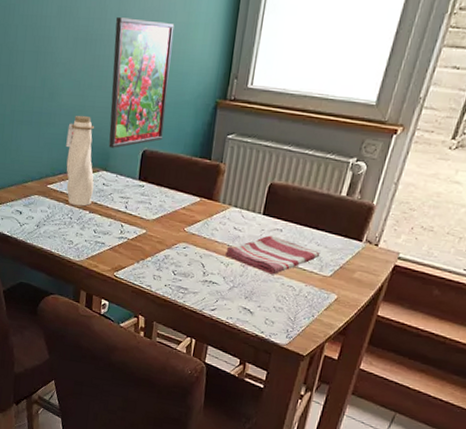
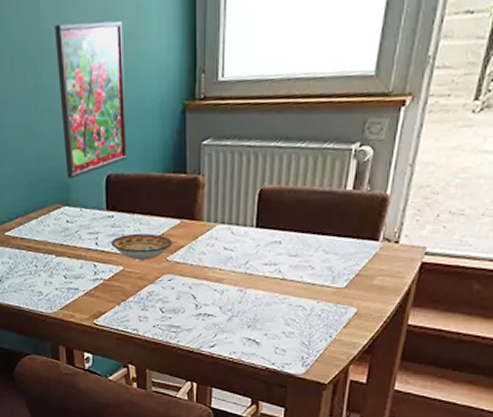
water bottle: present [66,115,94,206] -> none [18,146,57,251]
bowl: none [139,203,191,228] -> present [111,233,173,261]
dish towel: present [225,234,320,275] -> none [218,249,330,296]

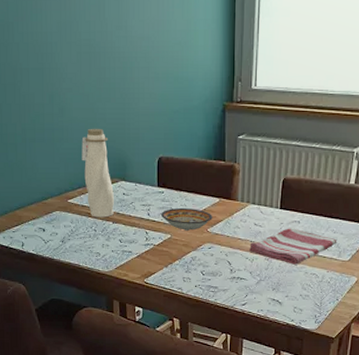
water bottle: none [18,146,57,251] -> present [81,128,114,218]
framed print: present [55,20,127,179] -> none [118,29,176,158]
dish towel: none [218,249,330,296] -> present [249,227,337,265]

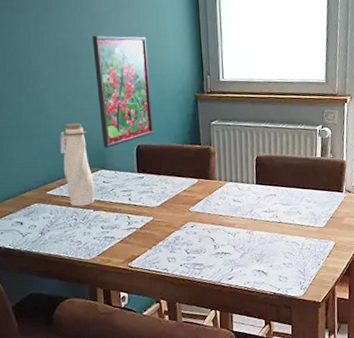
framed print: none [118,29,176,158] -> present [93,35,153,148]
bowl: present [161,207,213,231] -> none [142,190,193,212]
dish towel: present [249,227,337,265] -> none [231,200,312,235]

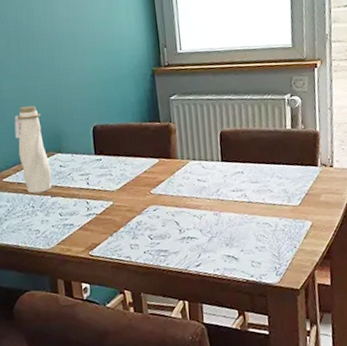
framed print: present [93,35,153,148] -> none [44,11,109,131]

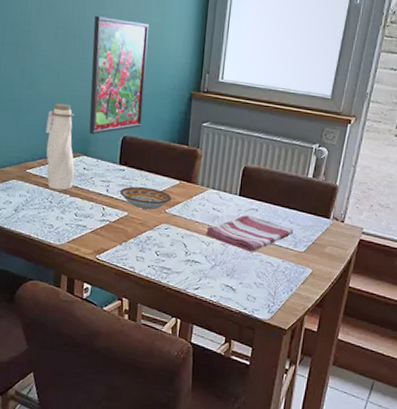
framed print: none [44,11,109,131] -> present [89,16,150,135]
bowl: none [101,172,154,195] -> present [120,186,172,210]
dish towel: none [196,178,285,217] -> present [206,214,294,252]

